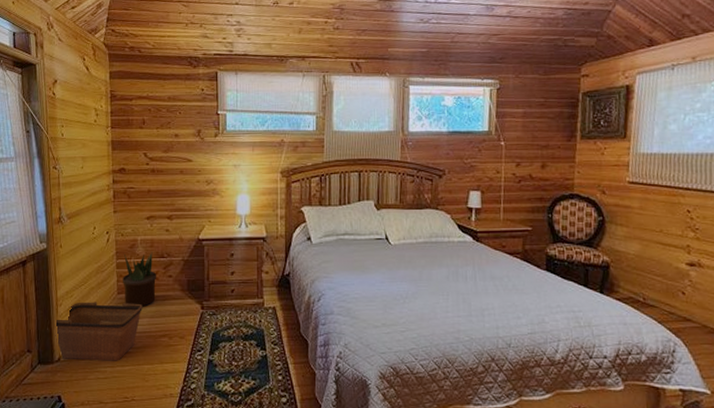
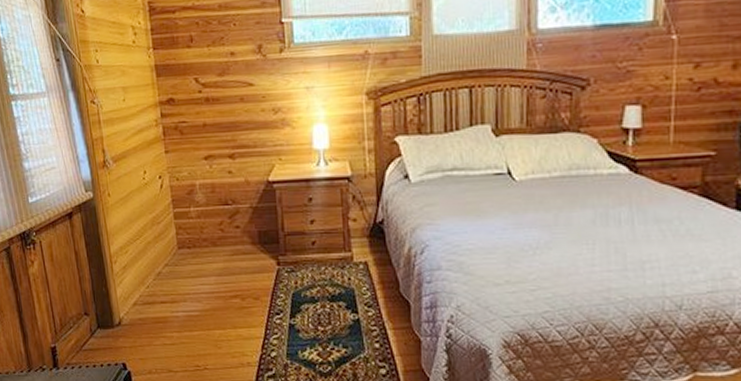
bicycle basket: present [55,302,143,361] -> none [112,258,208,325]
planter: present [123,252,157,307] -> none [182,199,223,263]

